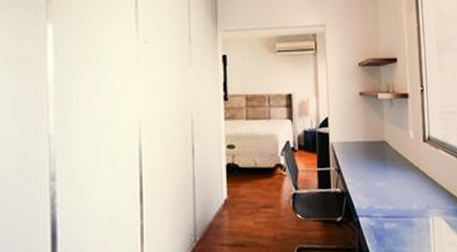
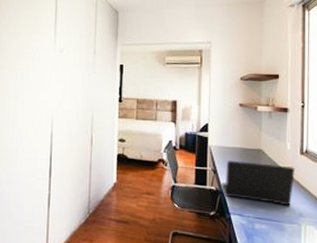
laptop: none [347,155,419,199] -> present [222,160,295,206]

